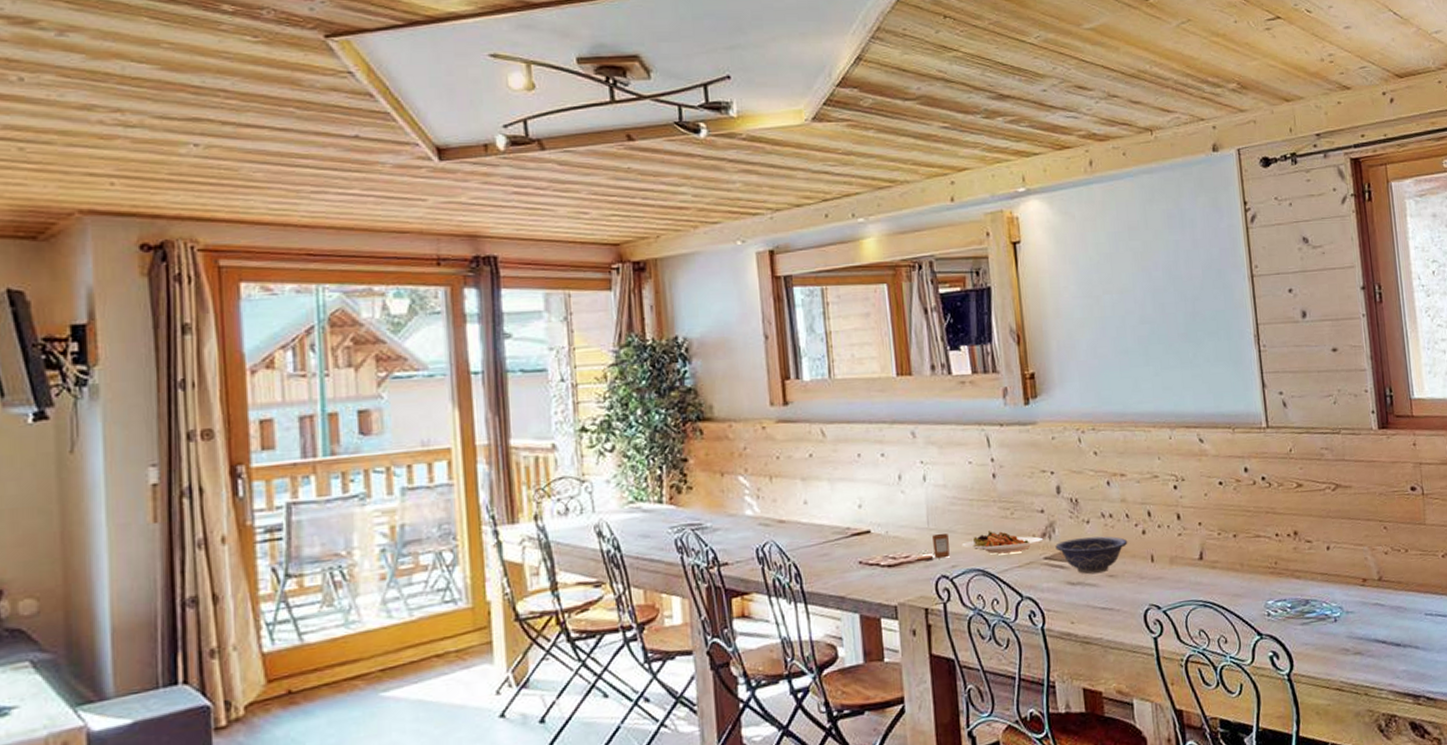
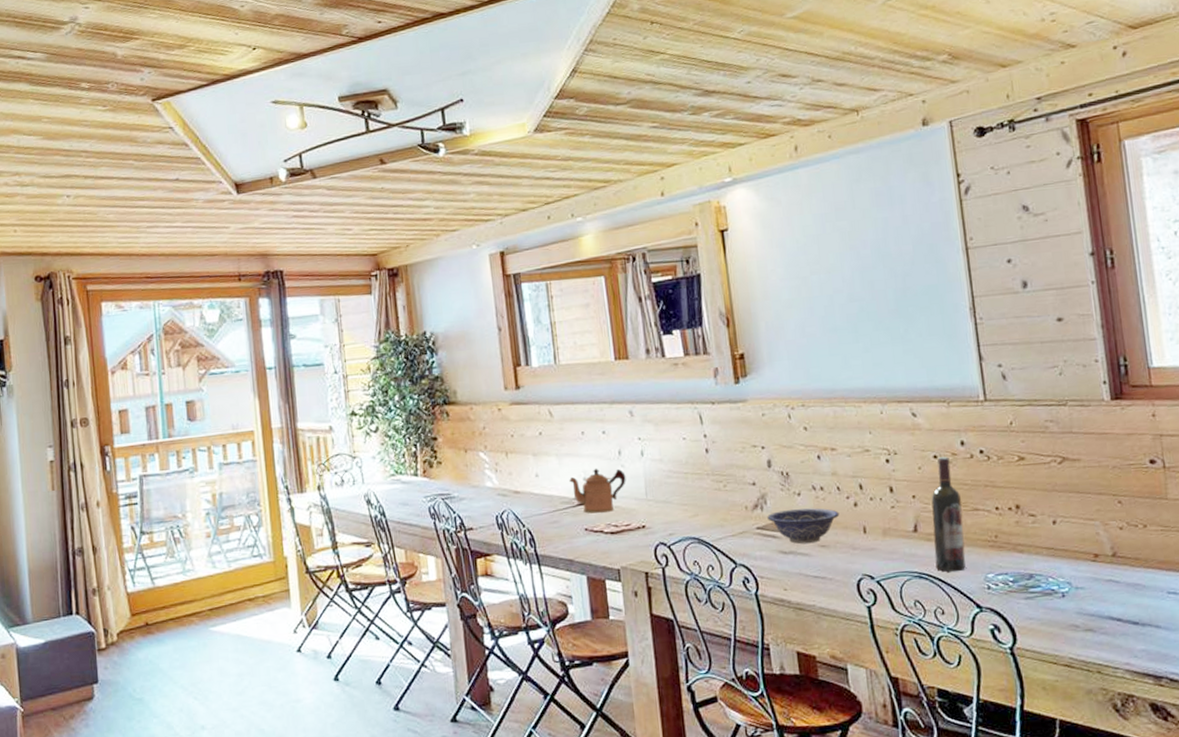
coffeepot: none [842,494,906,546] -> present [569,468,626,514]
candle: present [917,533,950,561] -> none [637,503,667,529]
salad: present [961,531,1044,555] -> none [678,502,756,525]
wine bottle: none [1216,483,1248,600] -> present [931,457,966,572]

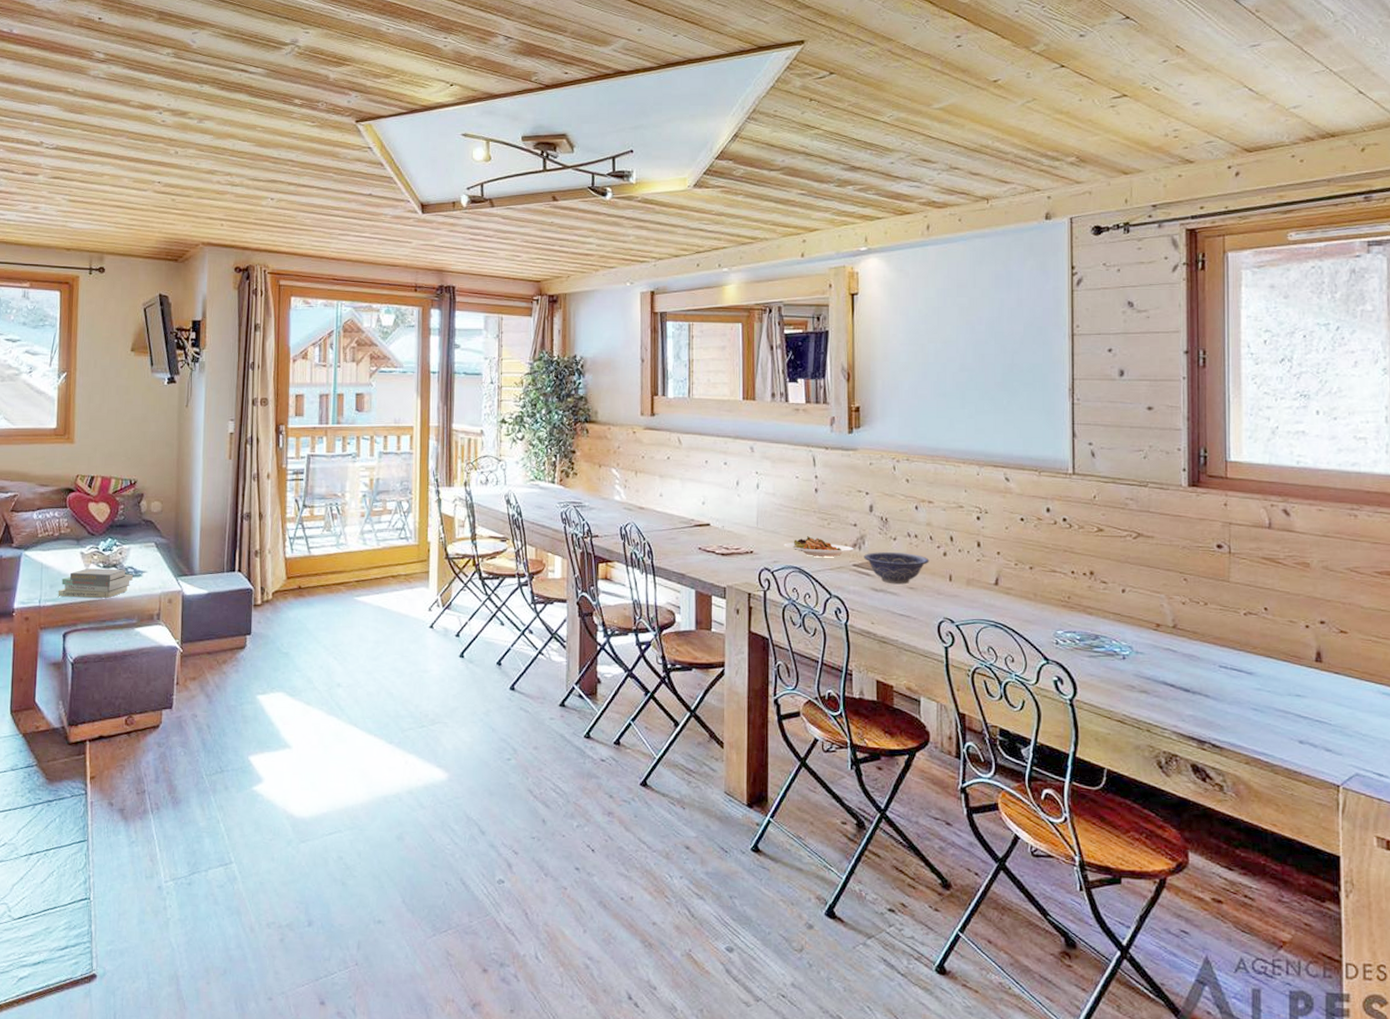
coffeepot: present [569,468,626,514] -> none [689,494,741,536]
salad: none [678,502,756,525] -> present [783,536,854,558]
wine bottle: present [931,457,966,572] -> none [1011,520,1042,625]

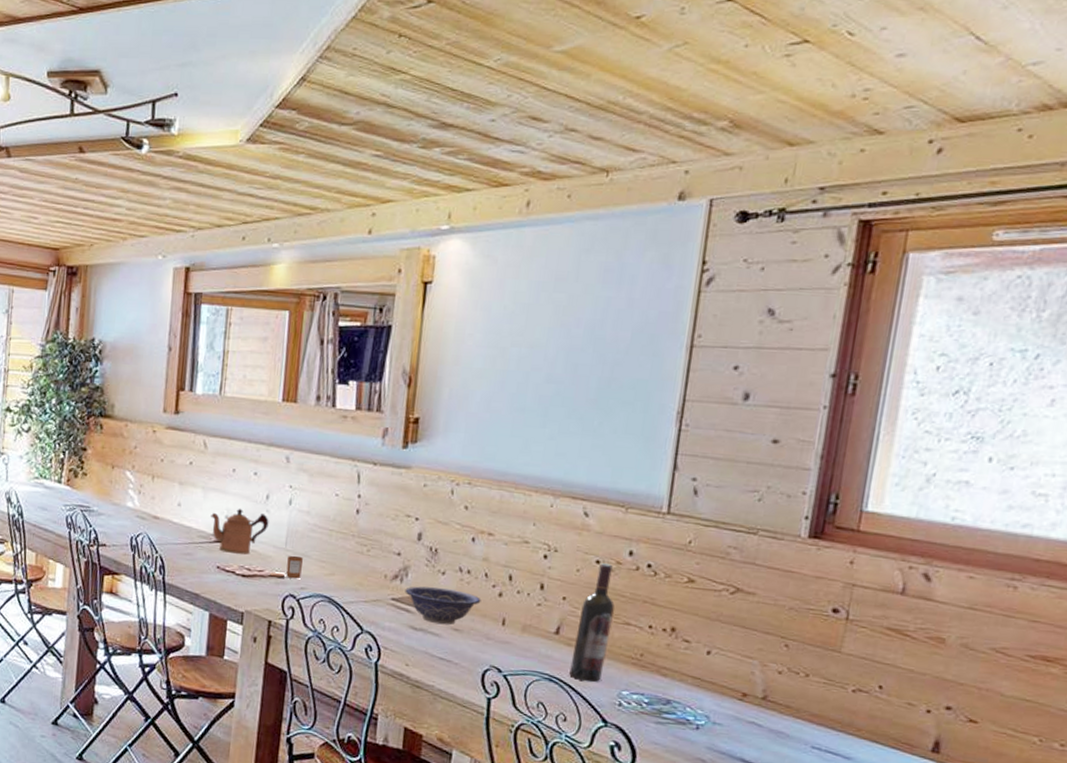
coffeepot: none [689,494,741,536] -> present [211,508,269,556]
candle: none [746,533,773,554] -> present [270,555,303,579]
salad: present [783,536,854,558] -> none [313,563,395,588]
wine bottle: none [1011,520,1042,625] -> present [569,563,616,682]

